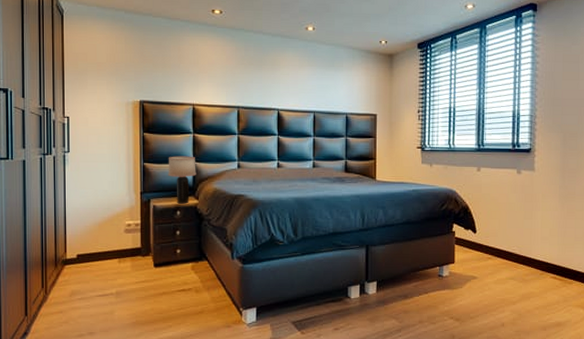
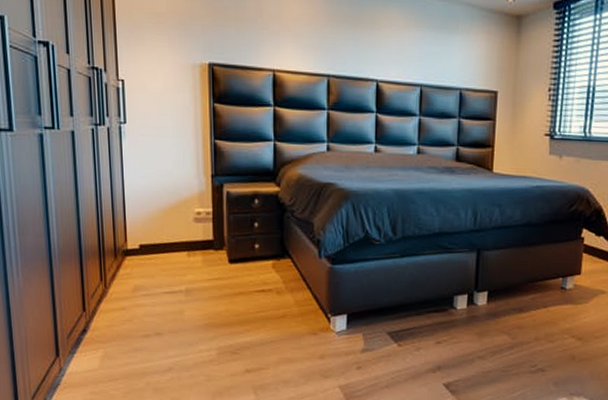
table lamp: present [168,156,196,204] -> none [243,133,278,191]

